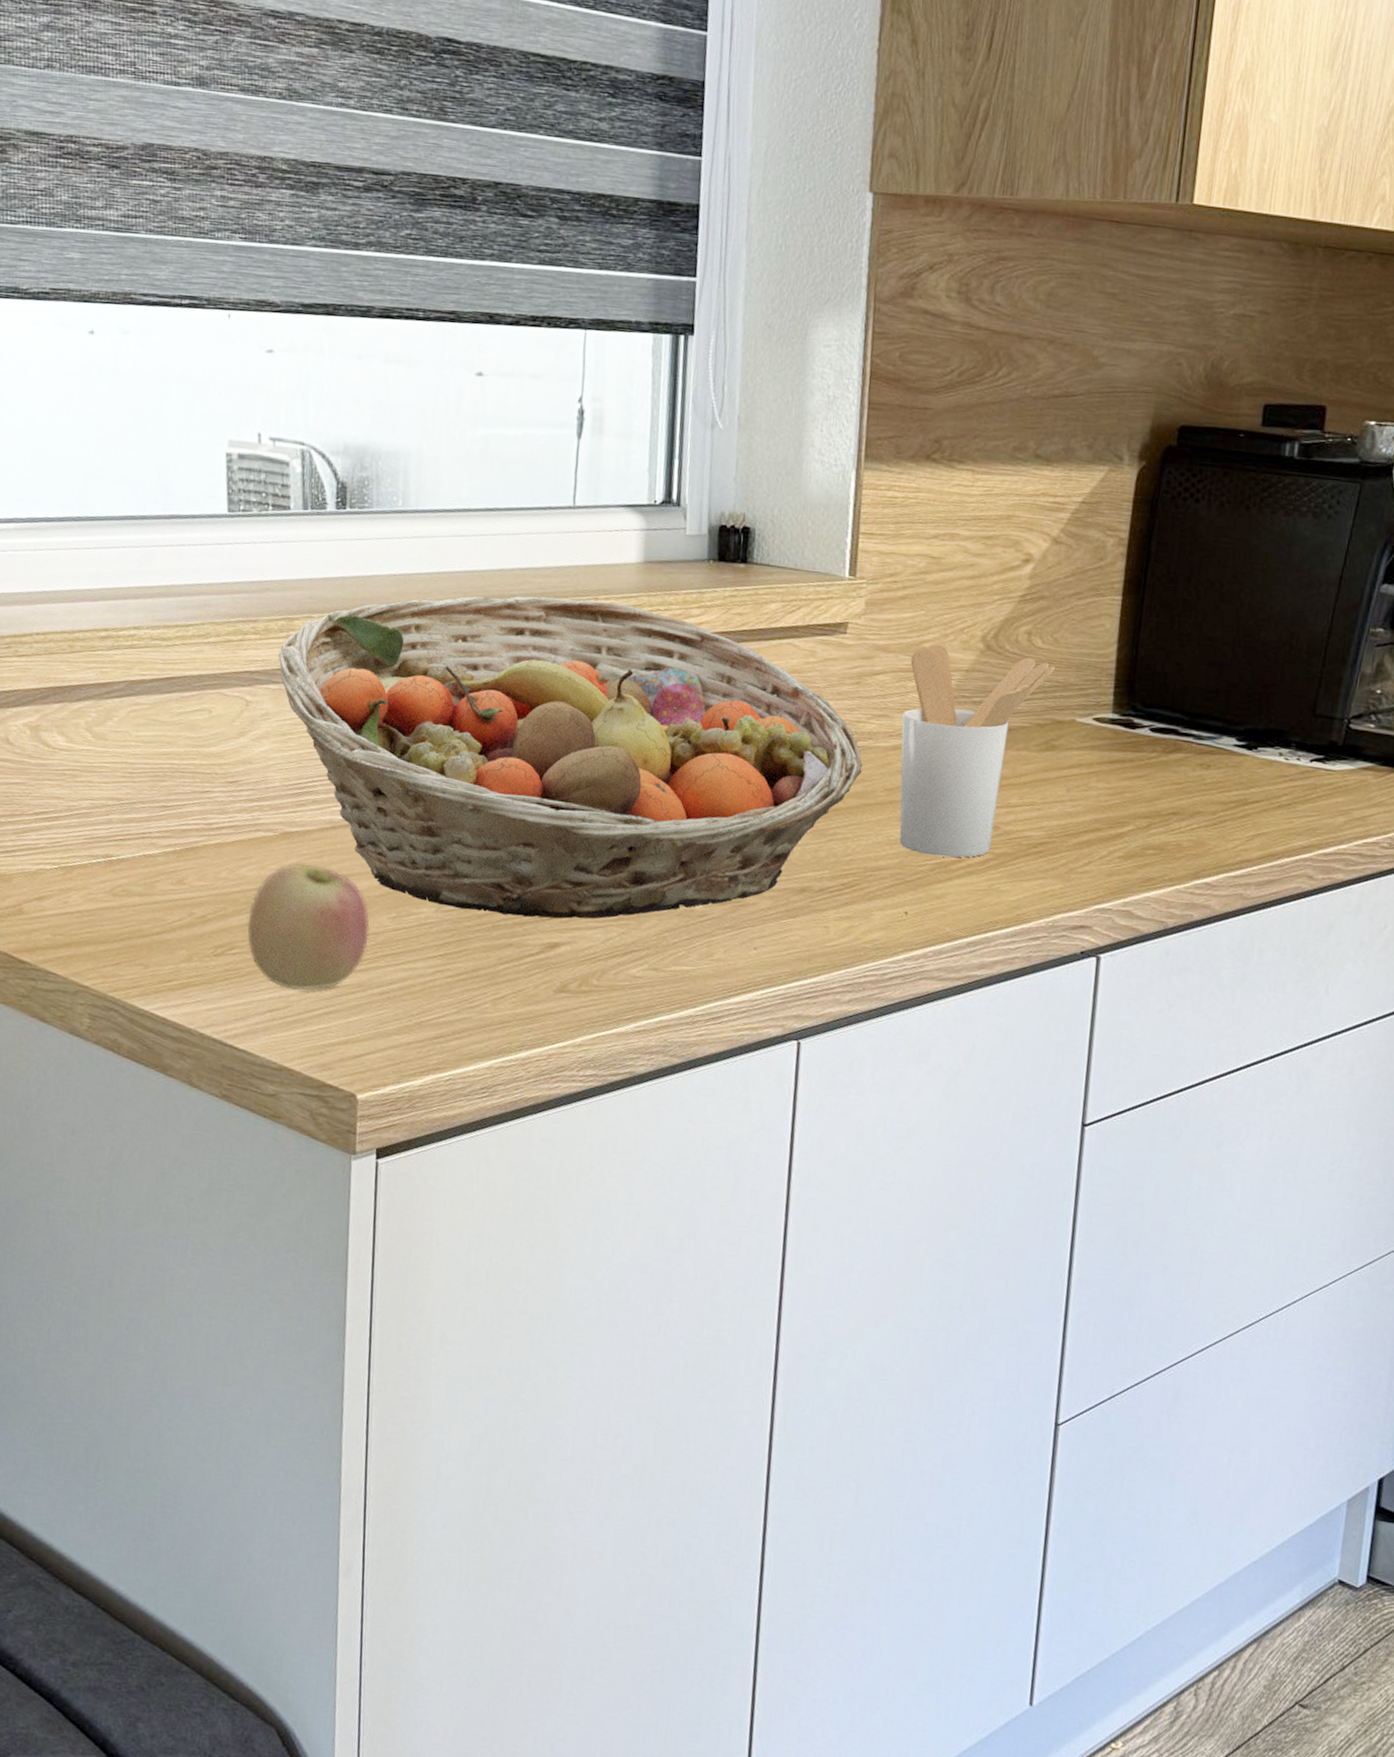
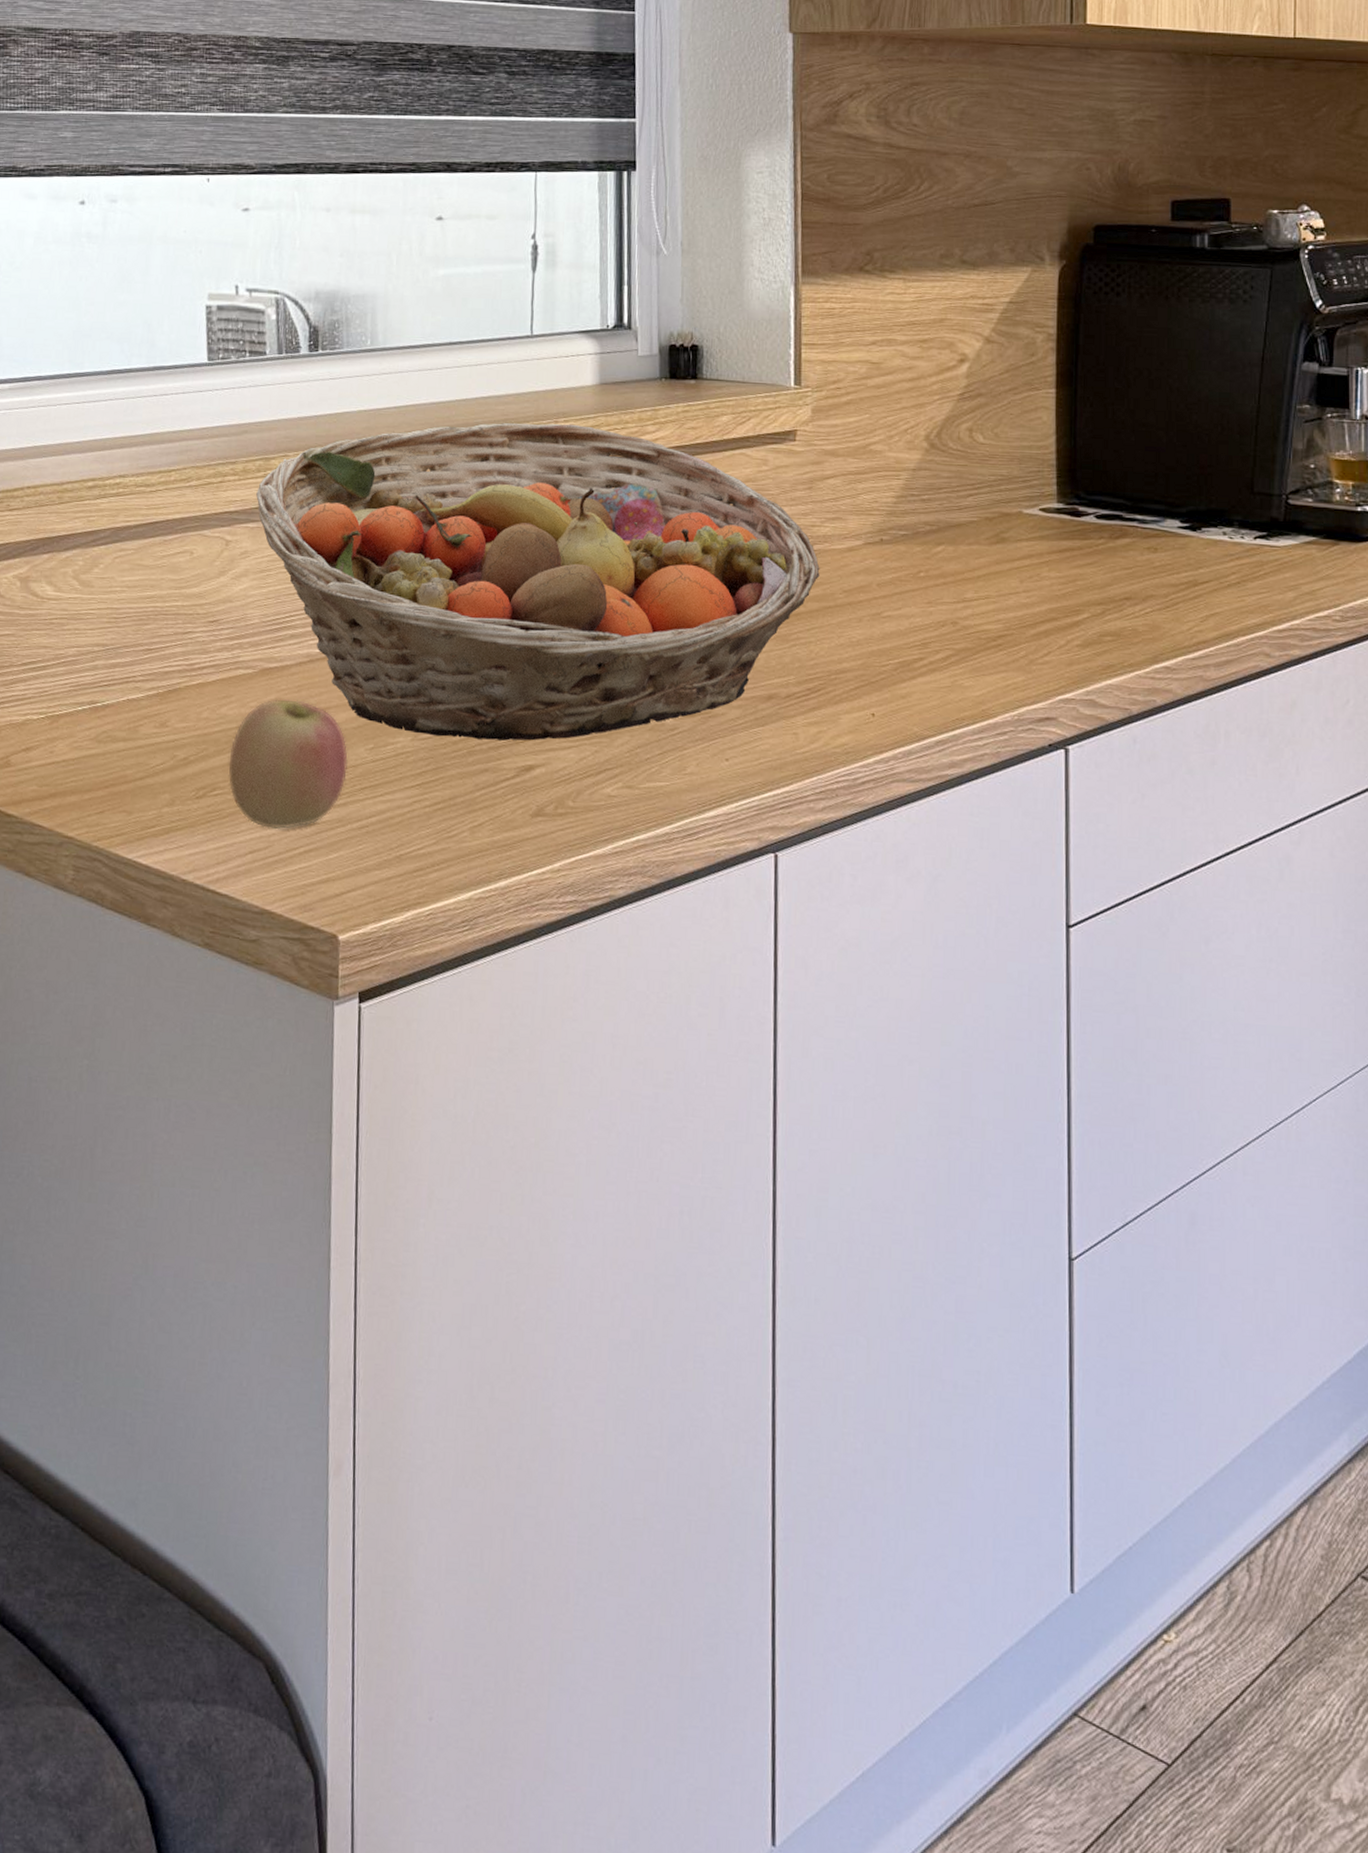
utensil holder: present [899,643,1055,858] -> none [854,445,997,656]

